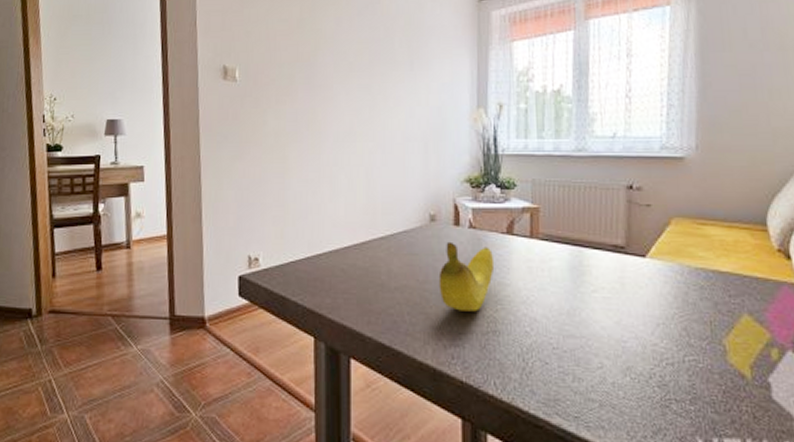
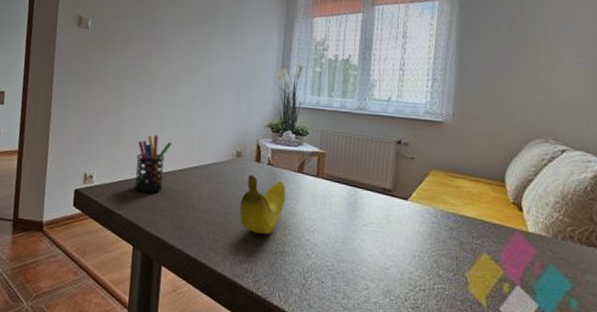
pen holder: none [309,203,350,273] -> present [135,135,172,193]

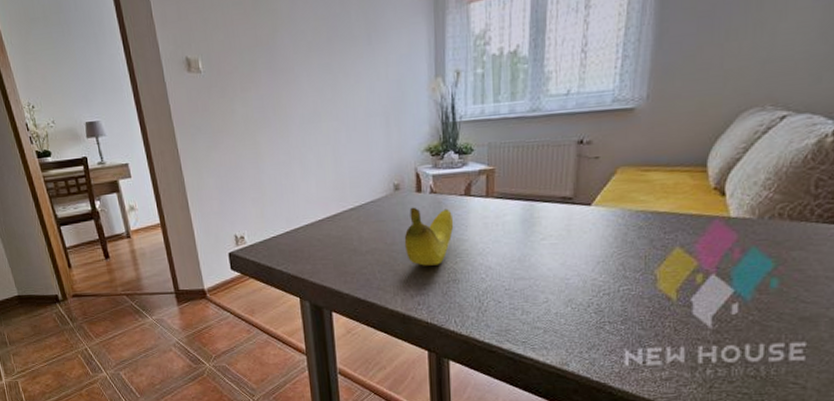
pen holder: present [135,135,172,193] -> none [284,182,322,244]

